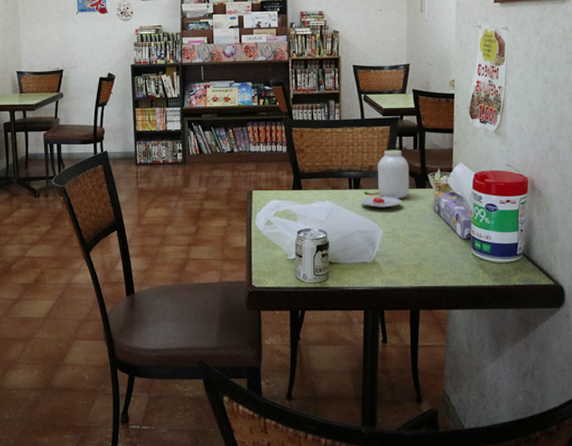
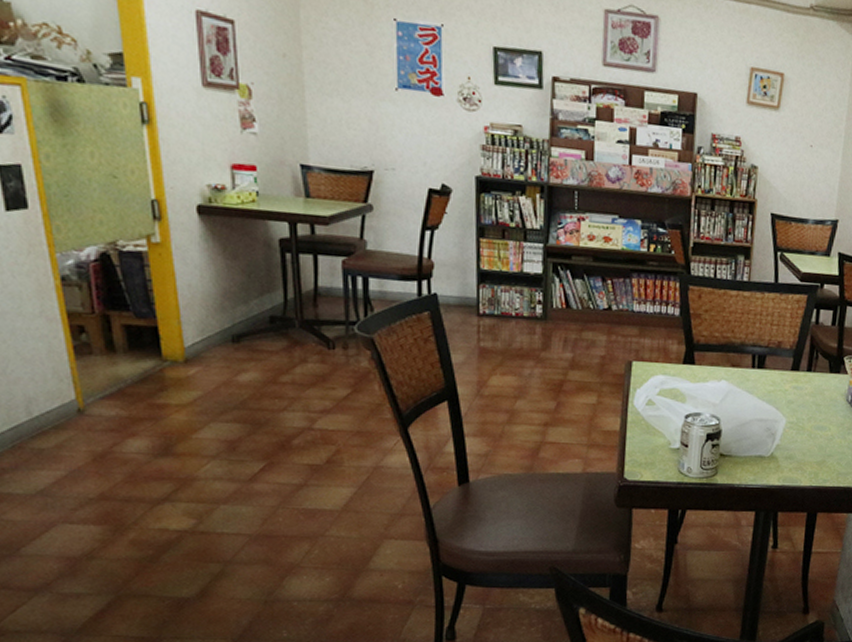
jar: present [360,149,410,207] -> none [763,323,825,393]

